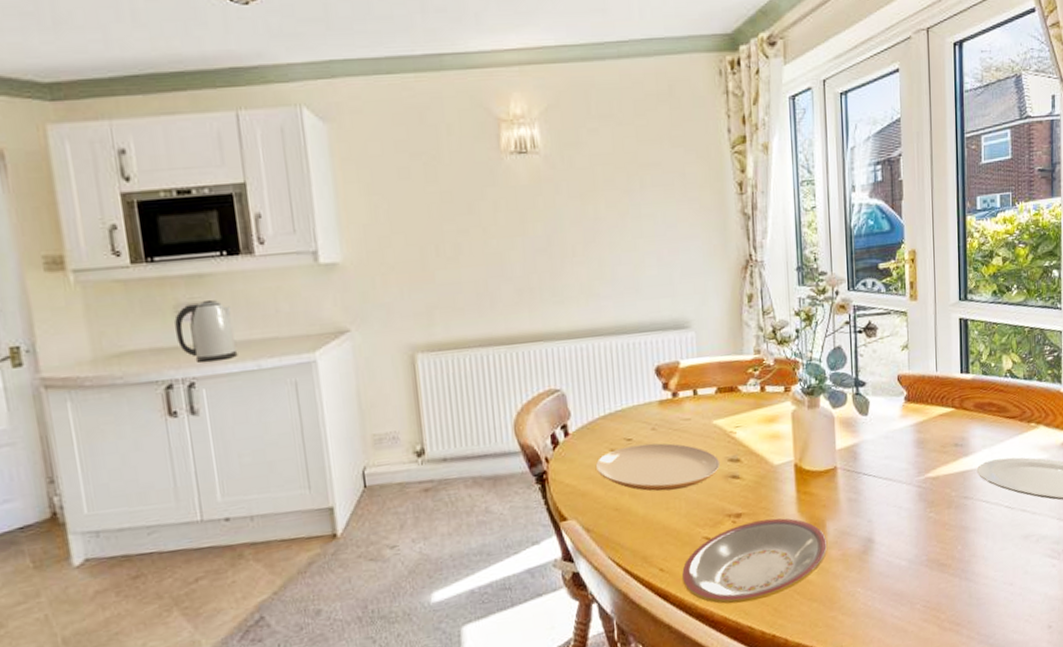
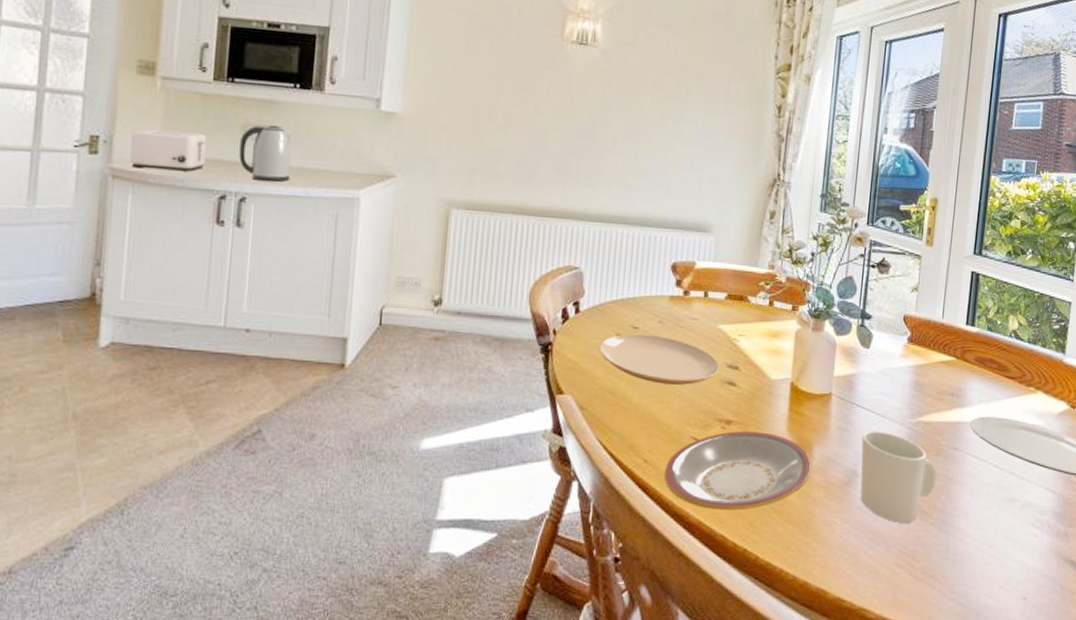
toaster: none [54,324,142,374] -> present [130,128,207,172]
mug: none [873,494,952,580] -> present [860,431,938,523]

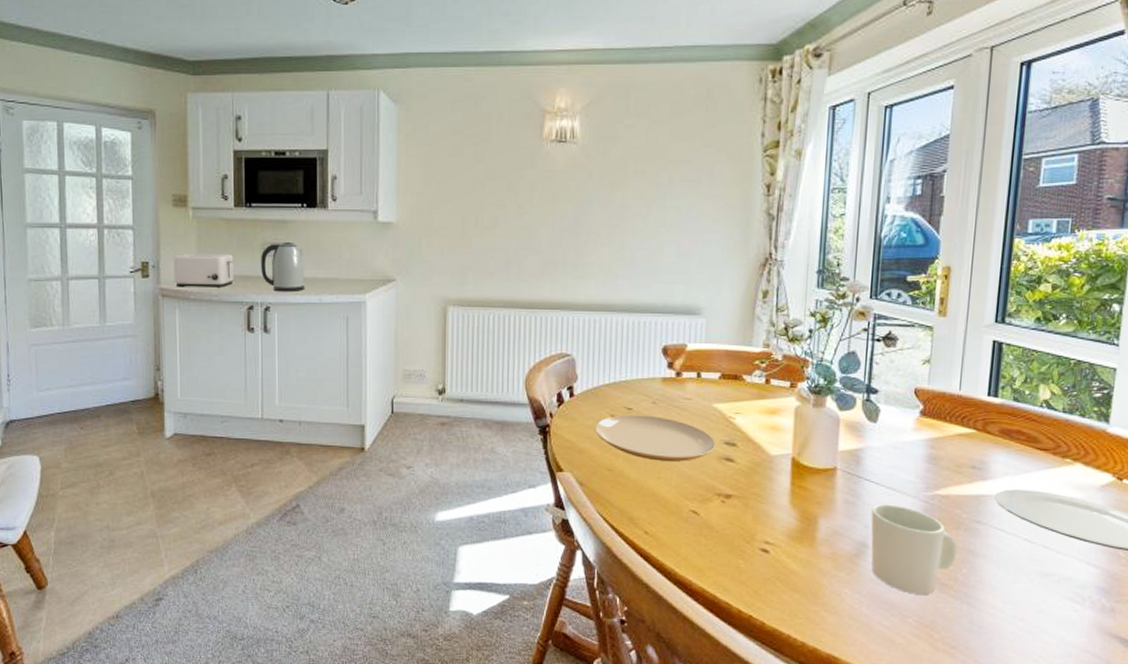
plate: present [663,431,812,511] -> none [664,505,818,580]

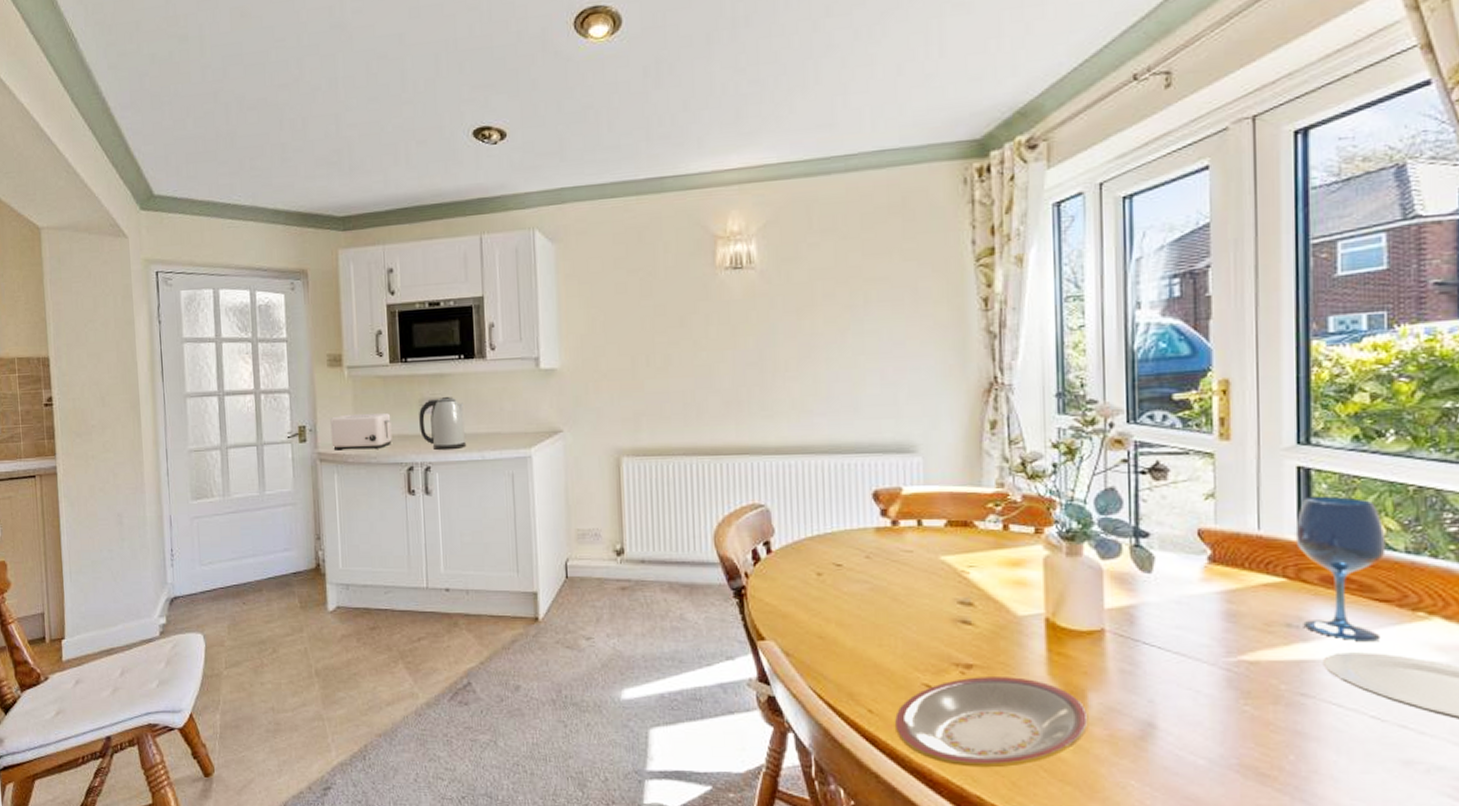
plate: present [595,415,716,461] -> none [799,572,948,625]
plate: none [664,505,818,580] -> present [894,677,1089,768]
mug: present [870,504,958,595] -> none [1156,673,1280,788]
wineglass: none [984,364,1051,480] -> present [1295,495,1386,640]

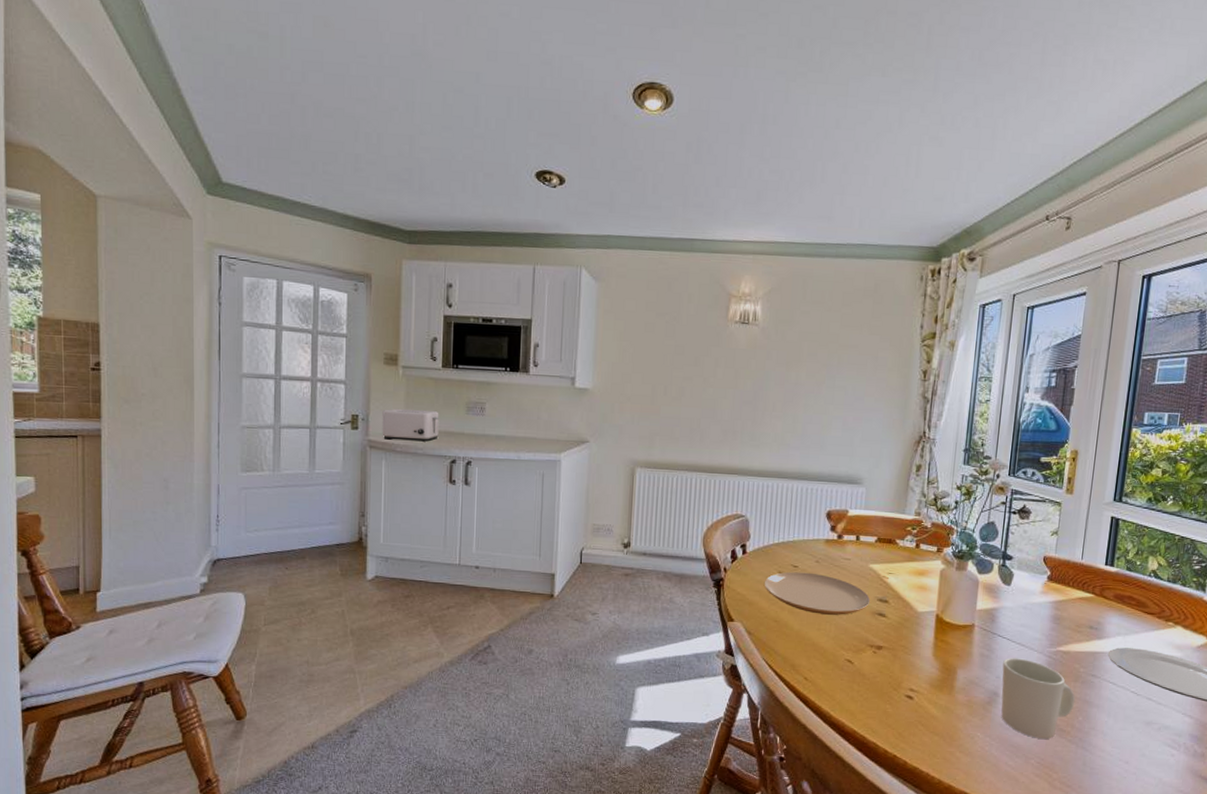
kettle: present [419,396,467,451] -> none [465,402,506,449]
plate: none [799,572,948,625] -> present [764,571,871,615]
plate: present [894,677,1089,768] -> none [822,655,956,723]
mug: none [1156,673,1280,788] -> present [1001,658,1076,739]
wineglass: present [1295,495,1386,640] -> none [1100,538,1158,640]

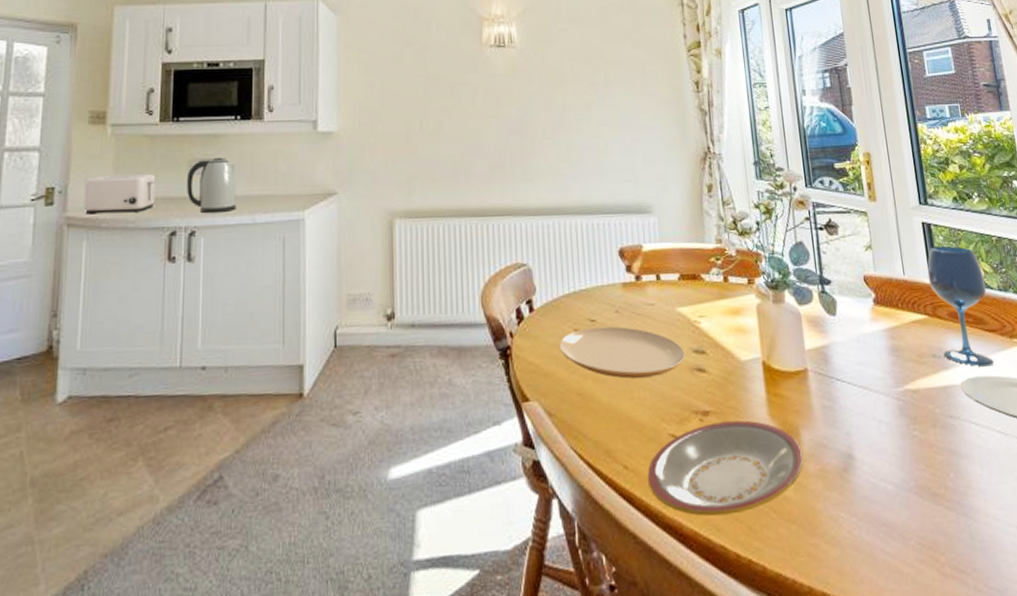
kettle: none [465,402,506,449] -> present [187,157,237,214]
plate: none [822,655,956,723] -> present [647,420,804,517]
mug: present [1001,658,1076,739] -> none [849,405,941,510]
wineglass: none [1100,538,1158,640] -> present [927,245,995,366]

